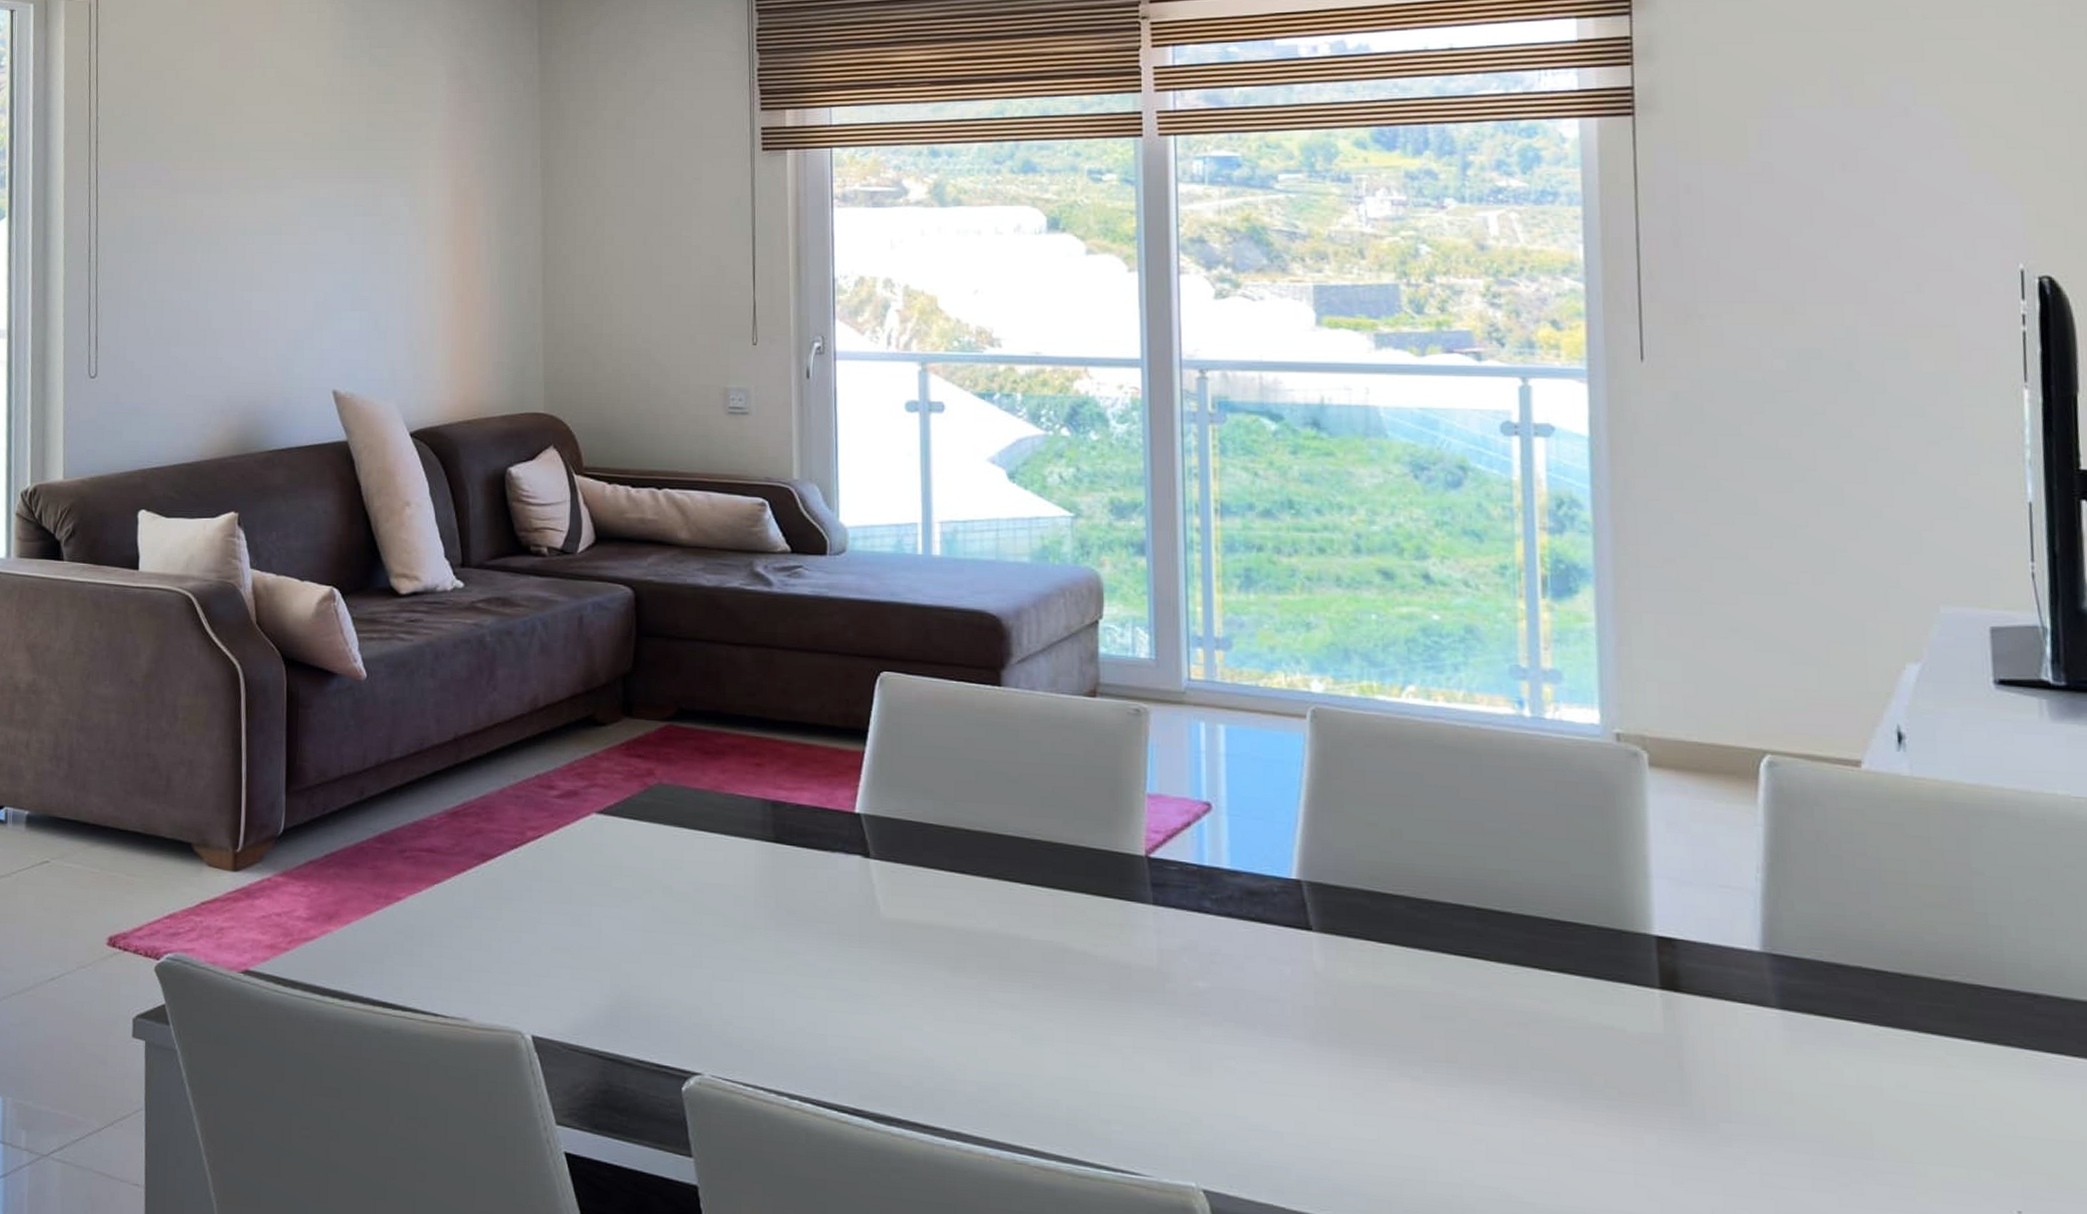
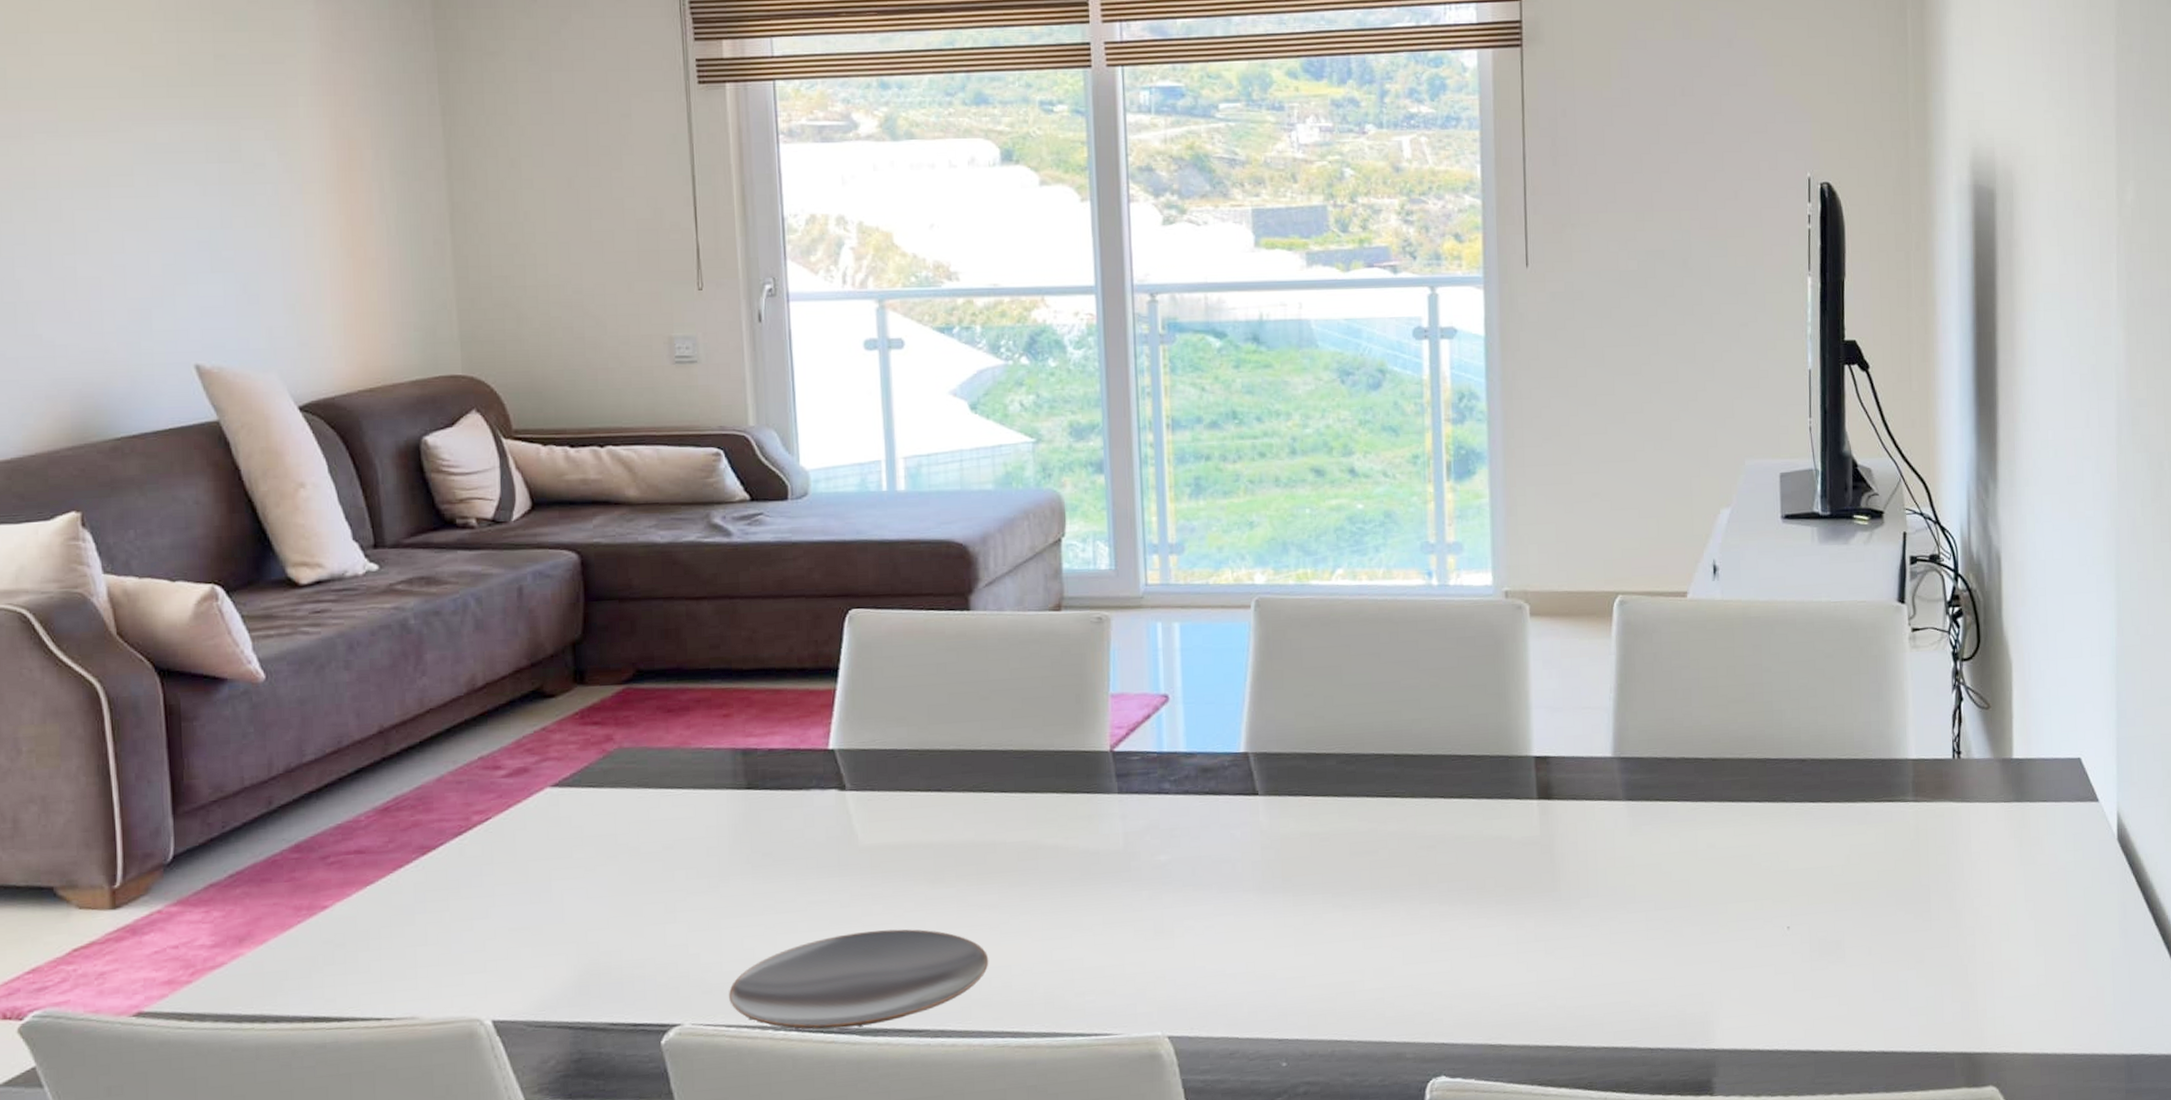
plate: none [747,1009,1009,1112] -> present [728,929,989,1030]

